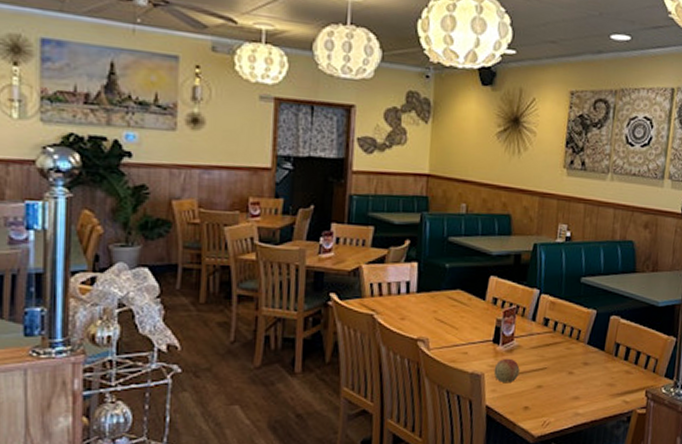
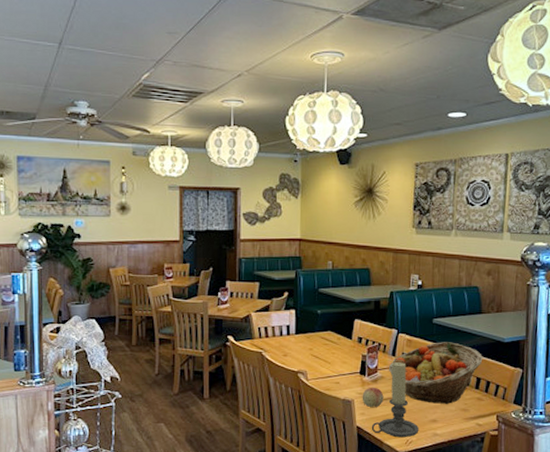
candle holder: none [503,328,559,419] -> present [371,362,420,438]
fruit basket: none [526,305,635,379] -> present [388,342,483,405]

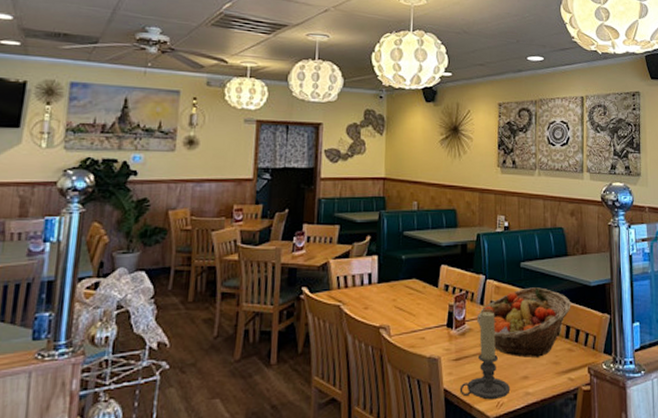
fruit: present [362,387,384,407] -> none [449,341,473,365]

